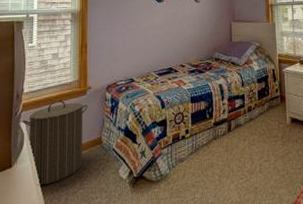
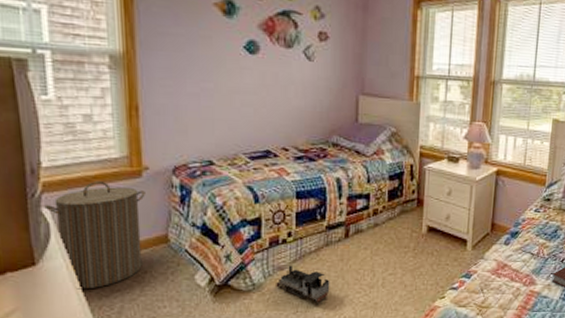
toy train: none [178,157,219,190] -> present [276,265,330,303]

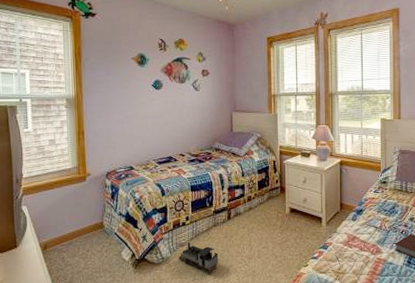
laundry hamper: present [44,180,145,290] -> none [24,185,88,265]

